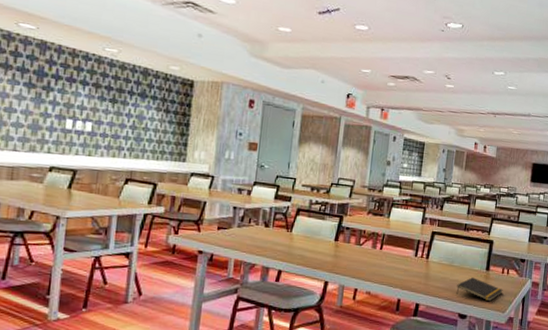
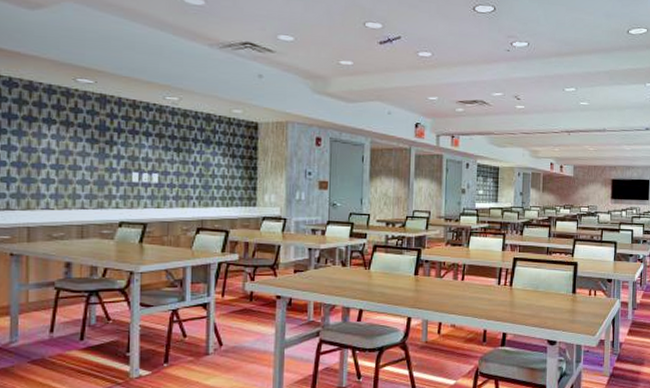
notepad: present [456,277,503,302] -> none [543,302,592,326]

